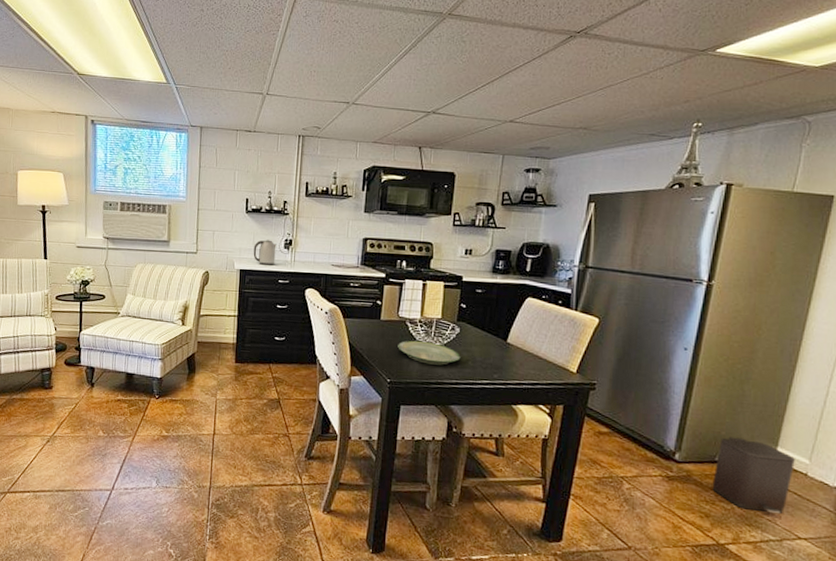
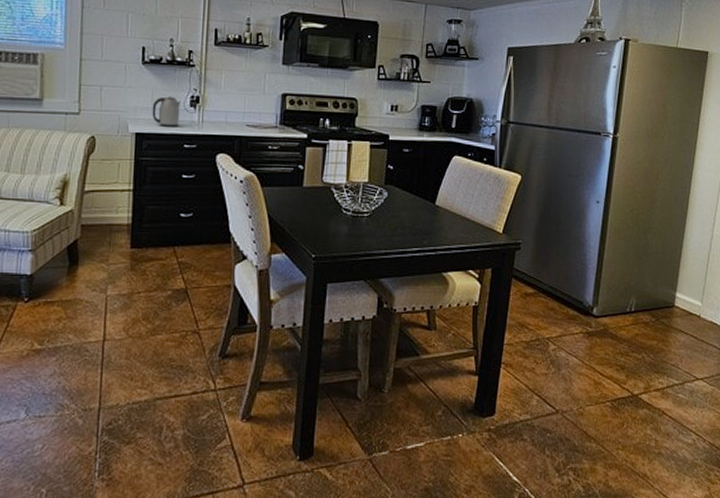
plate: present [398,340,461,366] -> none [323,208,390,235]
pedal bin: present [712,437,795,515] -> none [625,286,690,358]

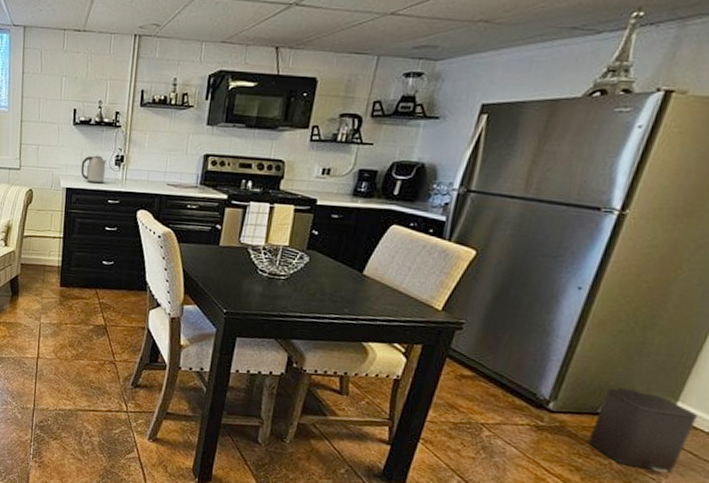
pedal bin: none [625,286,690,358] -> present [588,387,698,474]

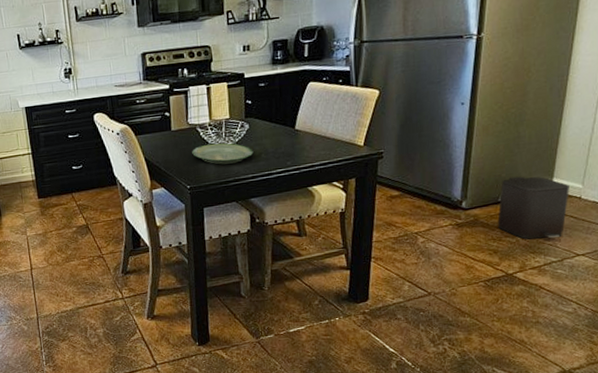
kettle: present [81,155,107,185] -> none [34,72,59,99]
plate: none [237,269,308,297] -> present [192,143,254,165]

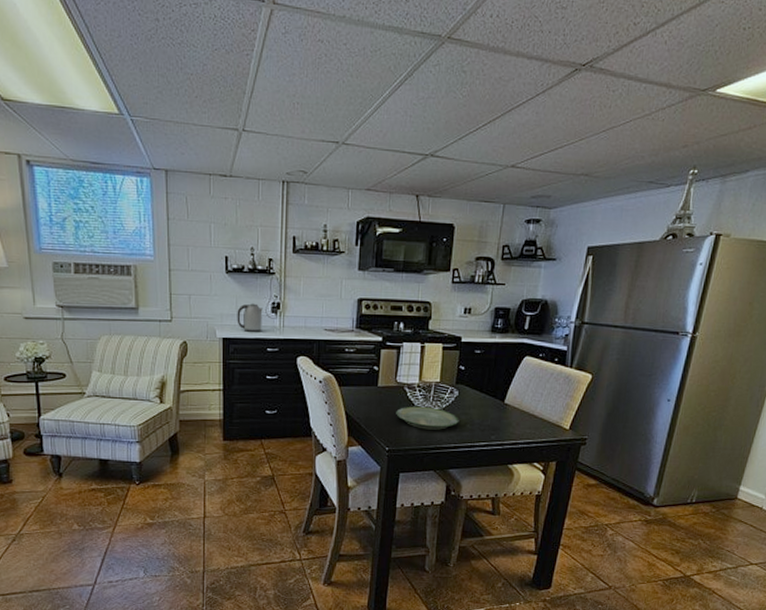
kettle: none [34,72,59,99] -> present [237,303,263,333]
pedal bin: present [497,176,569,240] -> none [683,480,754,545]

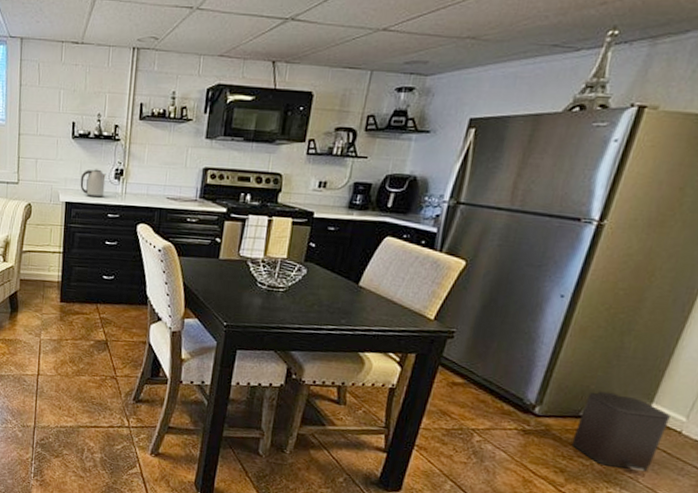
plate: present [396,406,459,430] -> none [237,281,306,309]
pedal bin: none [683,480,754,545] -> present [571,391,670,472]

